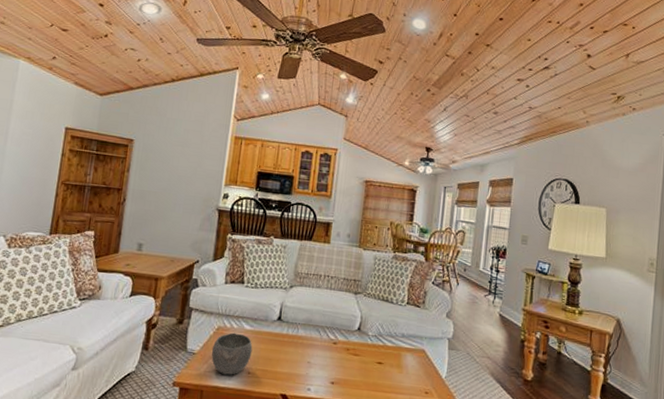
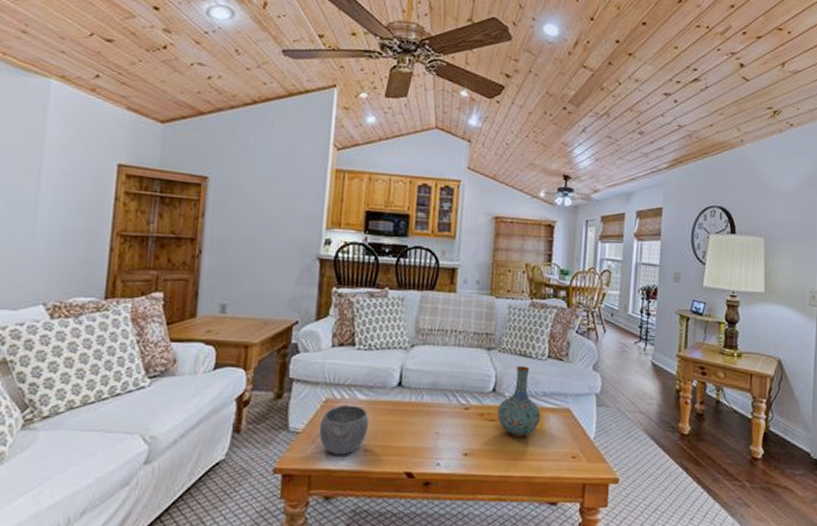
vase: none [361,309,399,372] -> present [497,366,541,437]

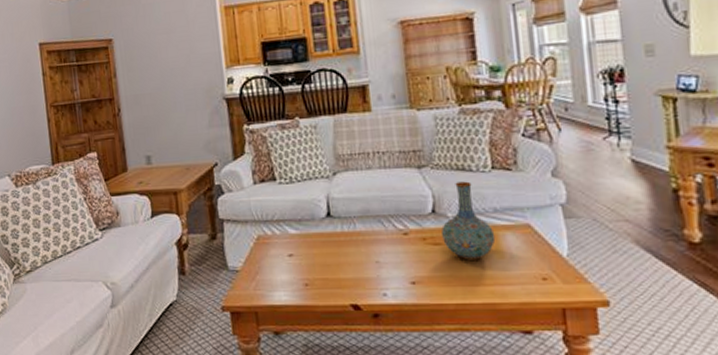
bowl: present [320,404,369,455] -> none [257,240,305,290]

